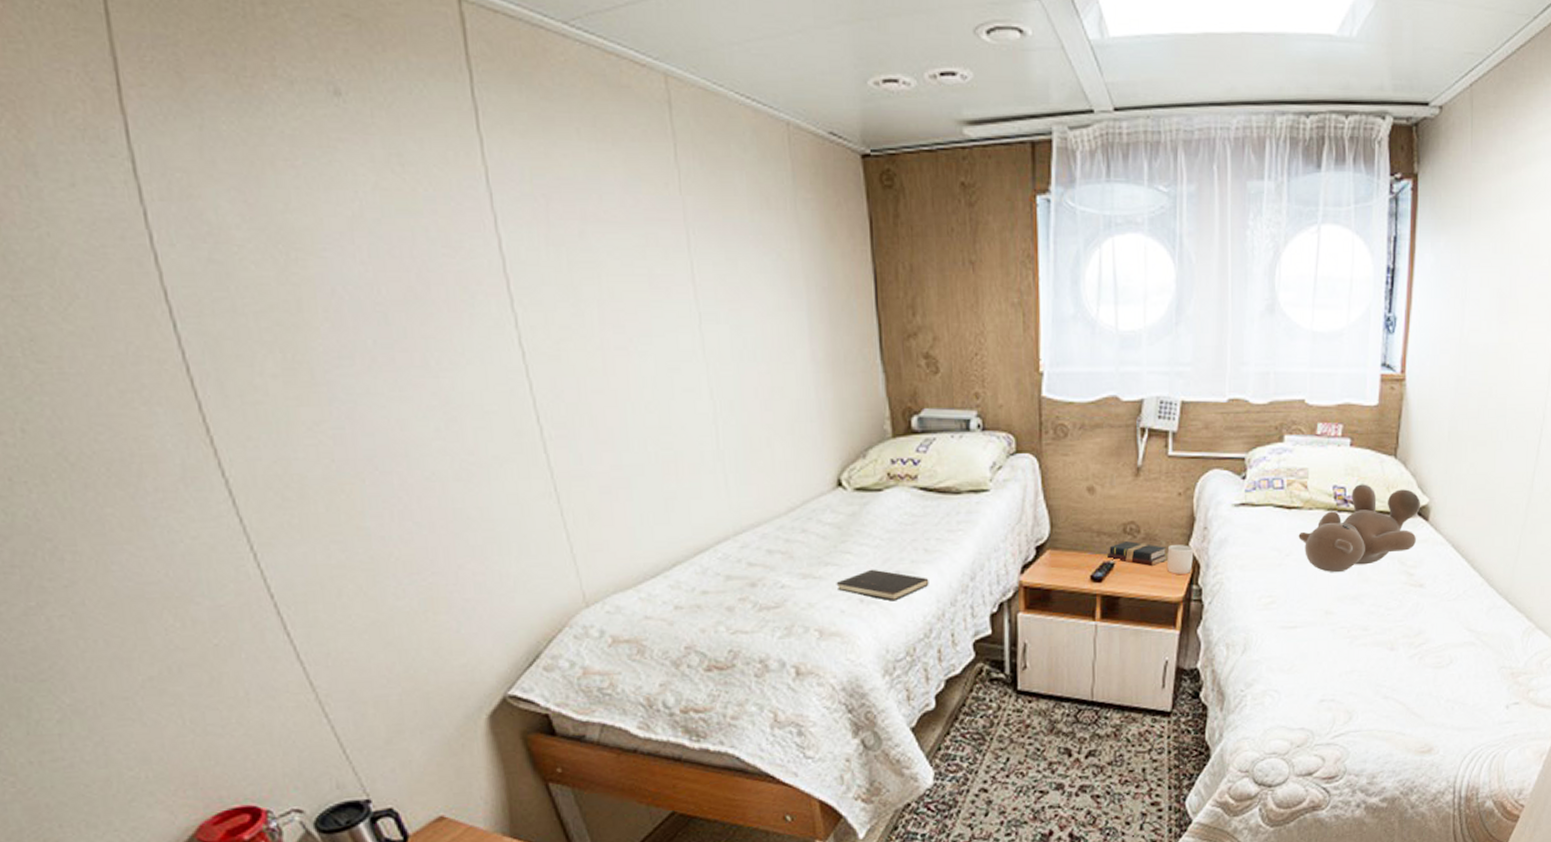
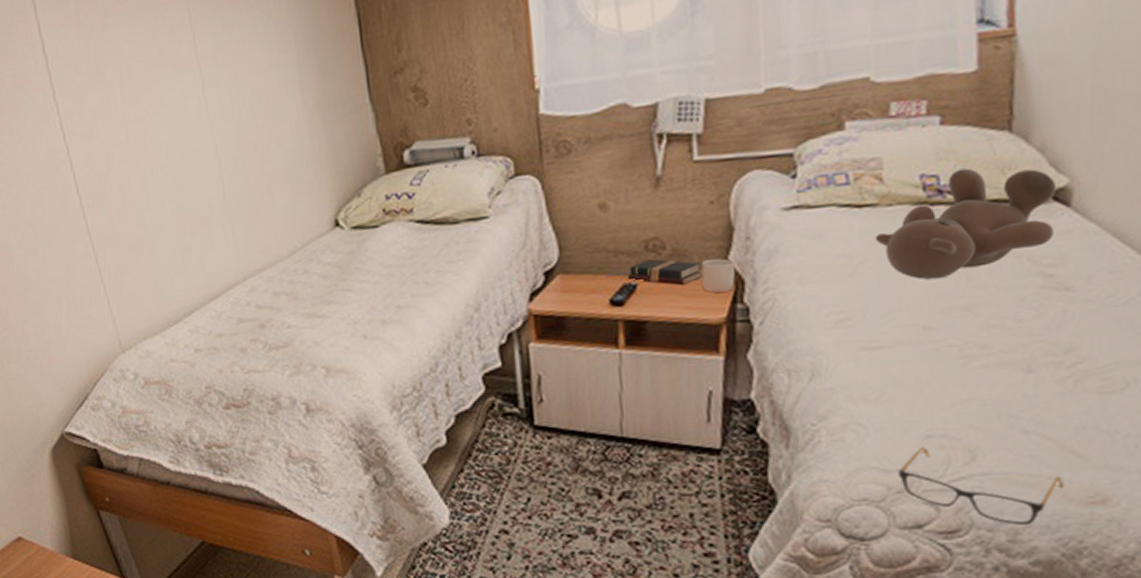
hardcover book: present [836,569,929,601] -> none [339,305,432,337]
eyeglasses: none [1299,709,1406,771] -> present [897,447,1064,526]

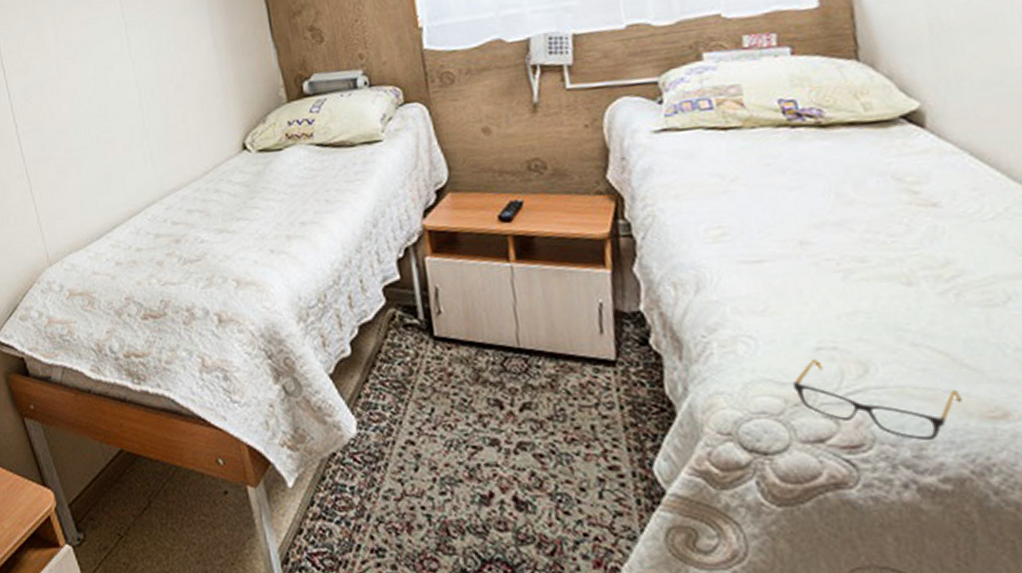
hardback book: present [628,259,702,286] -> none [514,178,583,203]
mug: present [701,258,736,294] -> none [581,177,615,210]
teddy bear: present [875,168,1057,280] -> none [743,93,913,197]

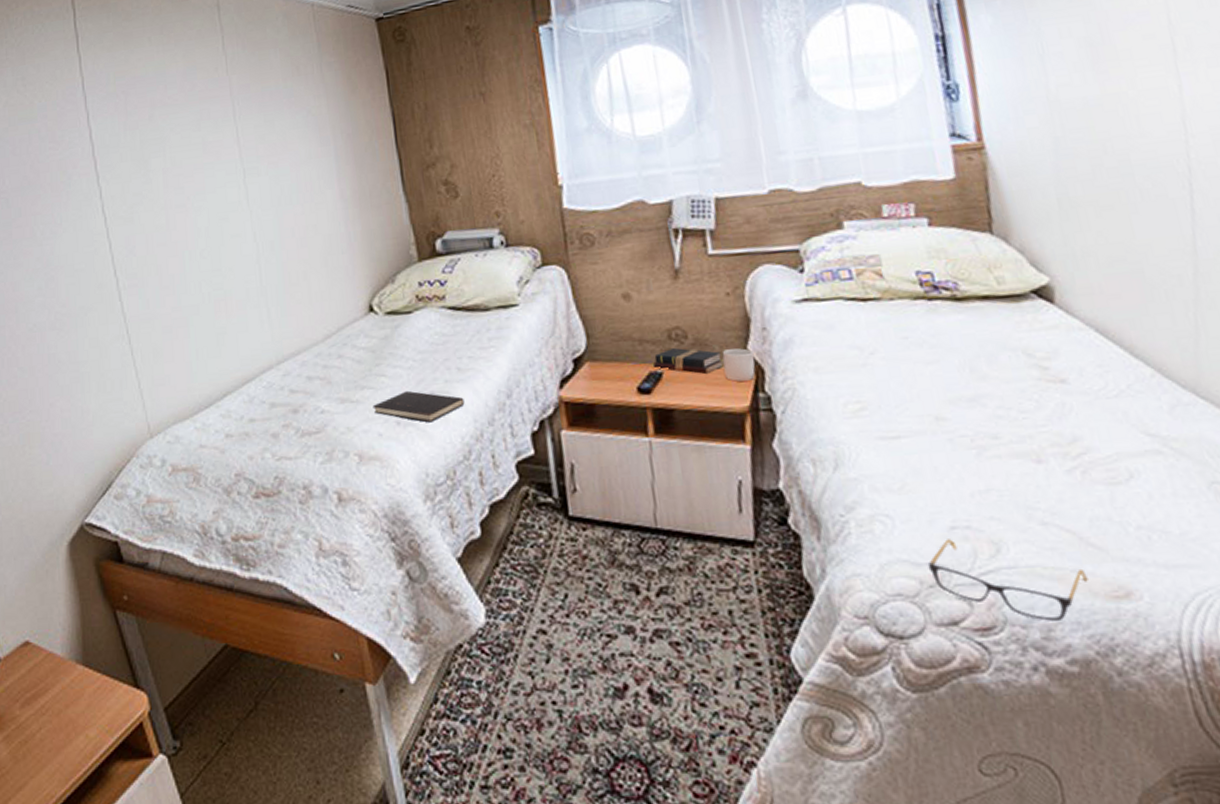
hardcover book: none [248,221,334,251] -> present [372,390,465,423]
hardback book: none [514,178,583,203] -> present [654,348,724,375]
mug: none [581,177,615,210] -> present [722,348,756,382]

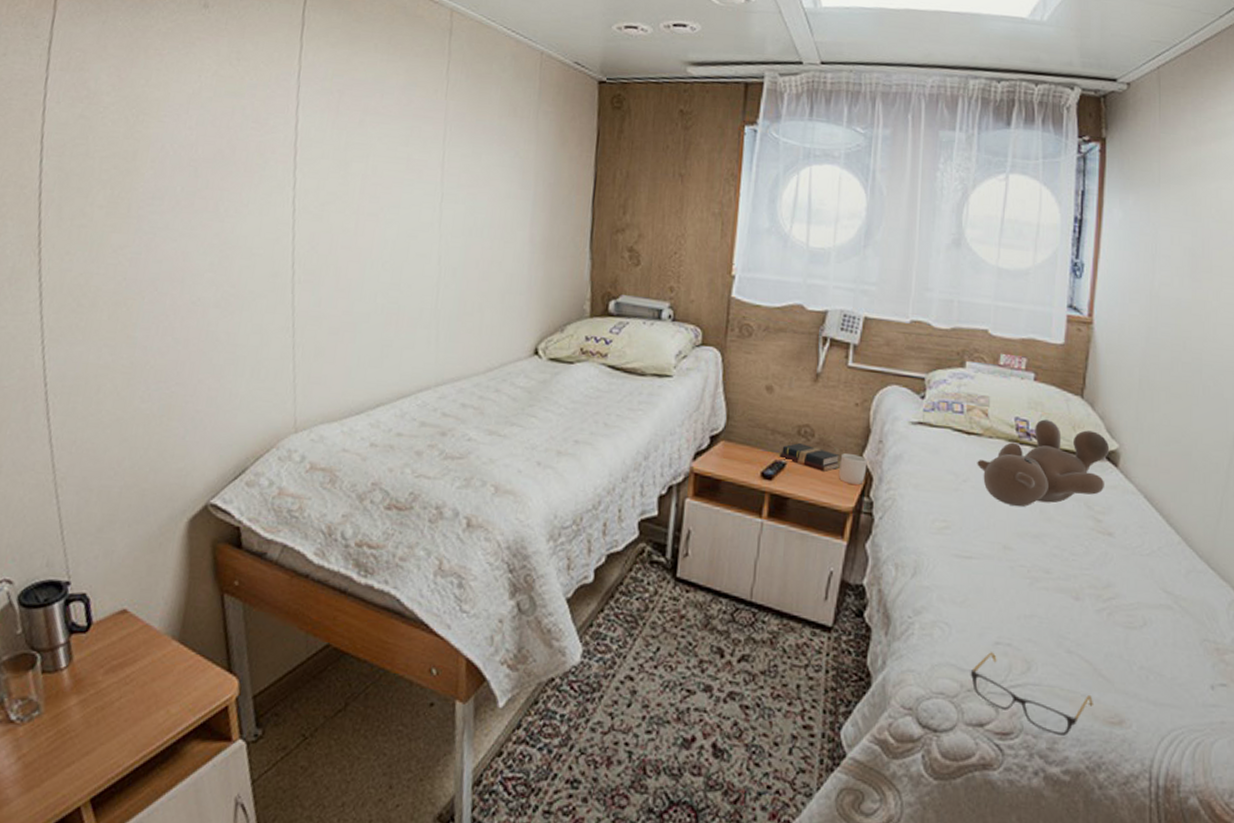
hardcover book: present [372,390,465,423] -> none [518,435,605,469]
teddy bear: none [881,266,1043,371] -> present [977,419,1110,507]

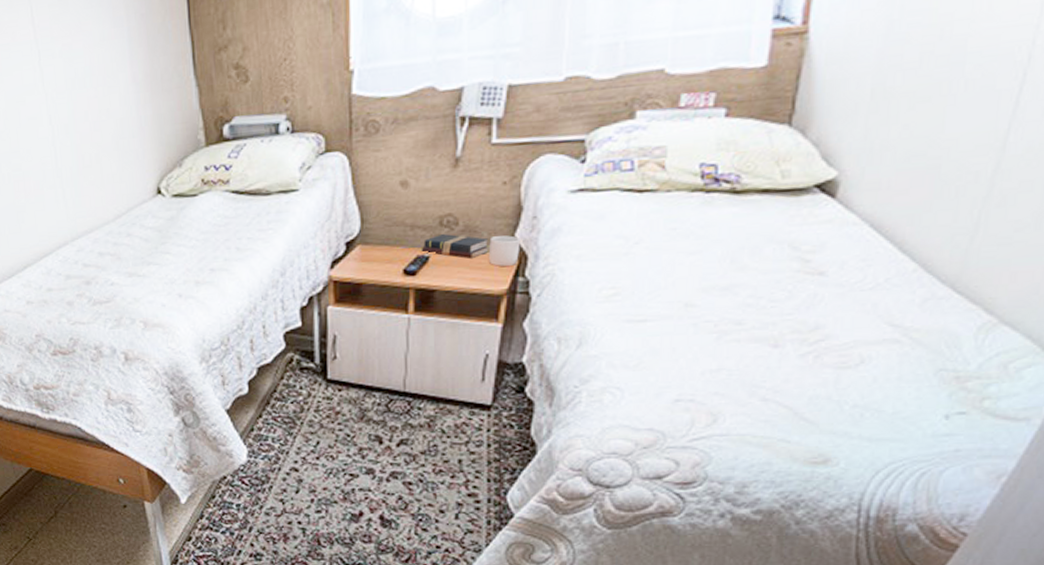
eyeglasses: present [970,652,1093,737] -> none [646,409,792,481]
teddy bear: present [977,419,1110,507] -> none [651,159,826,261]

